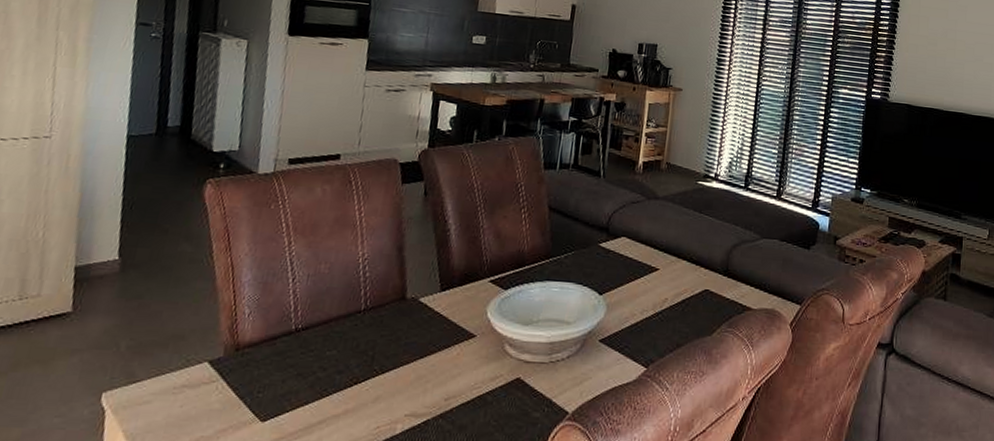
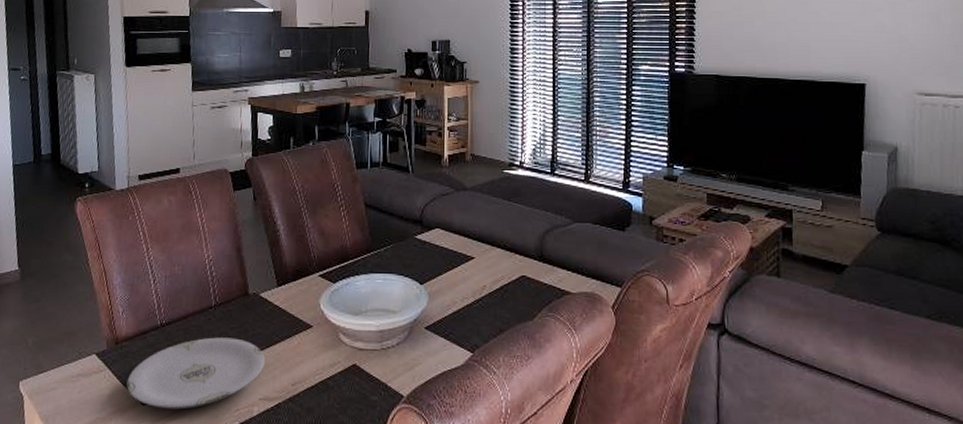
plate: none [243,345,417,427] -> present [126,337,265,410]

